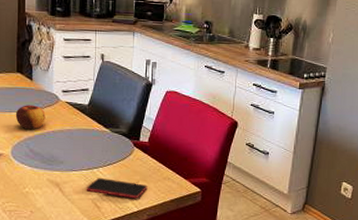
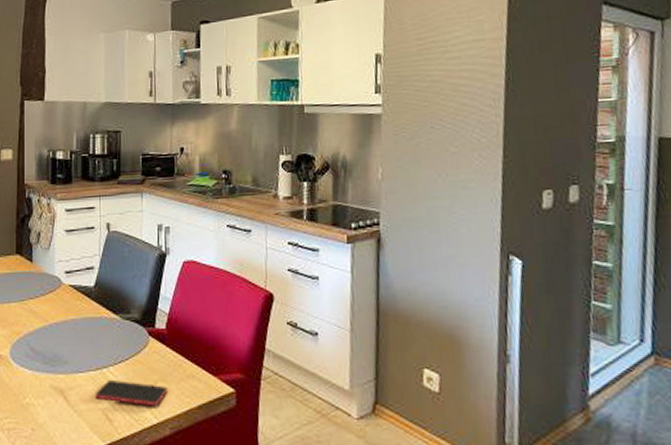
apple: present [15,105,46,130] -> none [14,292,47,323]

